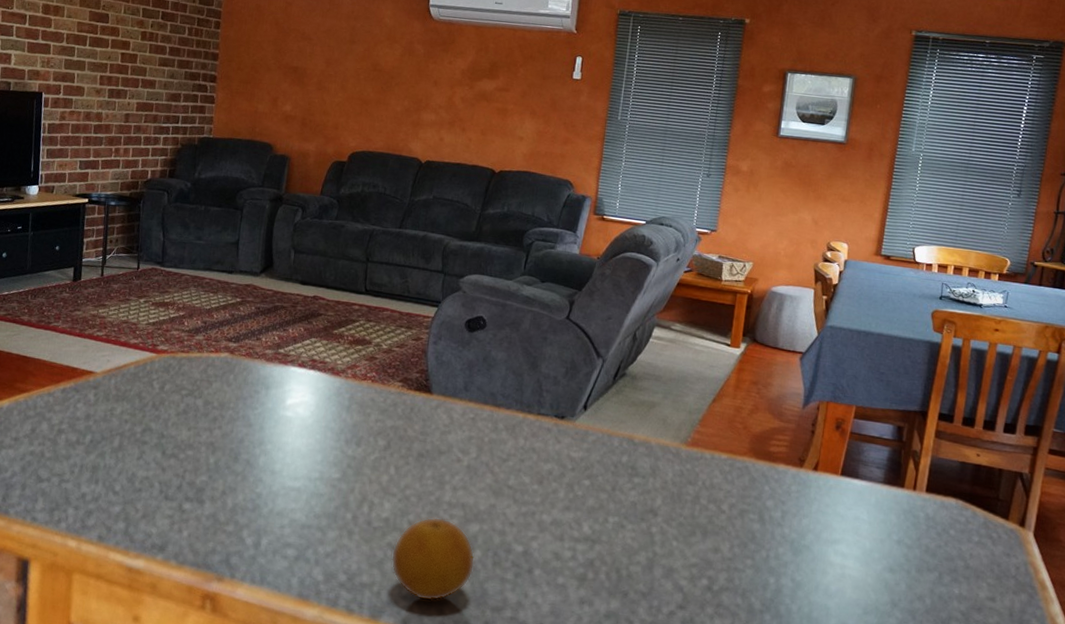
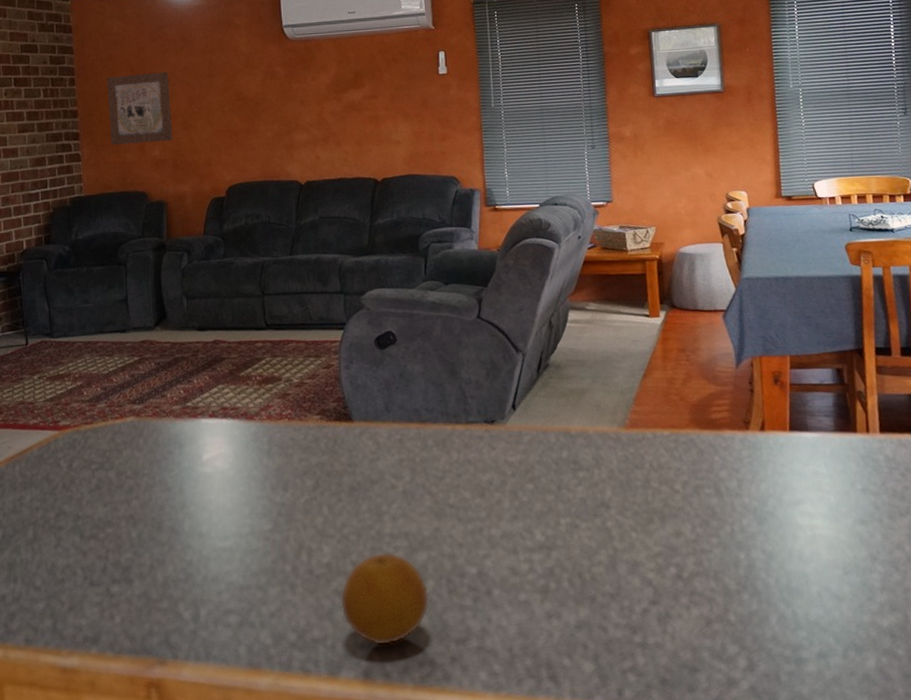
wall art: none [246,26,312,100] -> present [106,72,173,145]

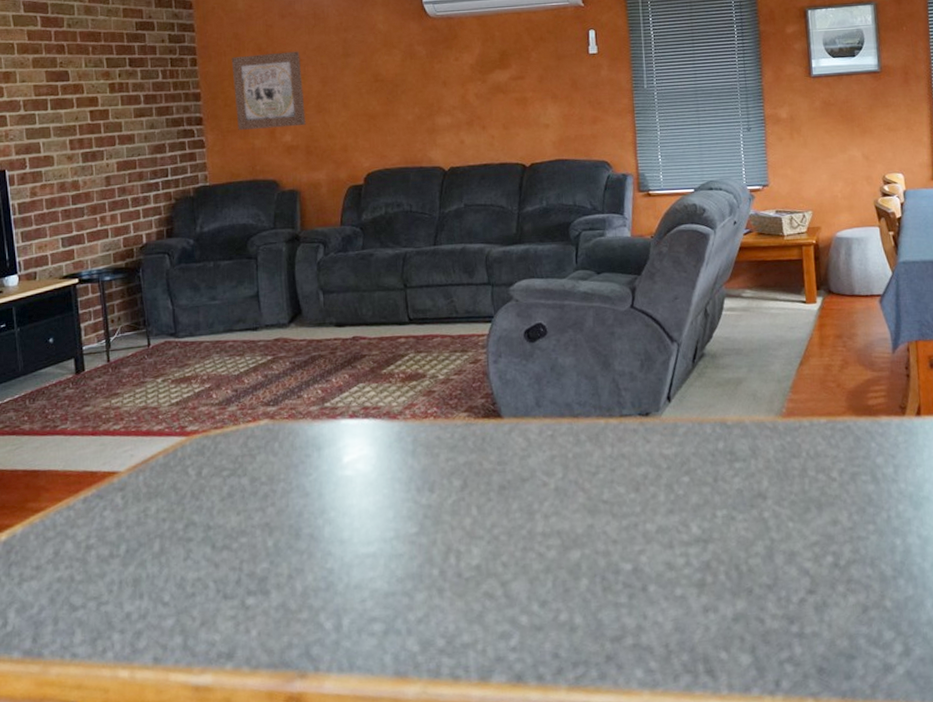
fruit: present [339,551,430,646] -> none [490,551,584,648]

